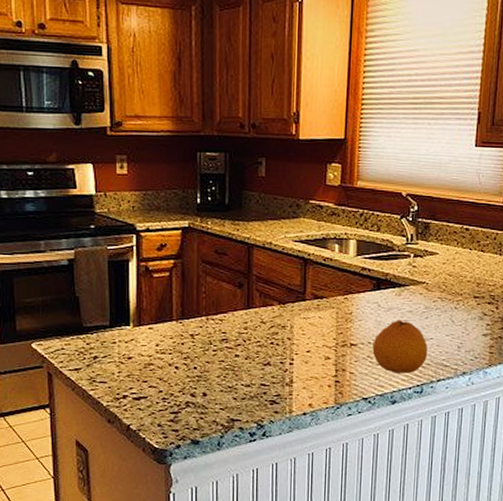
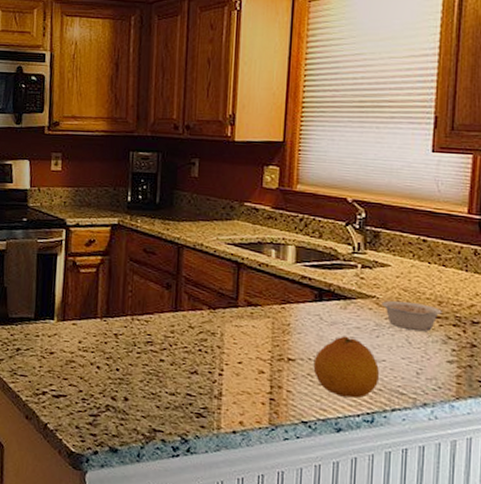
legume: none [430,285,480,311] -> present [381,300,442,332]

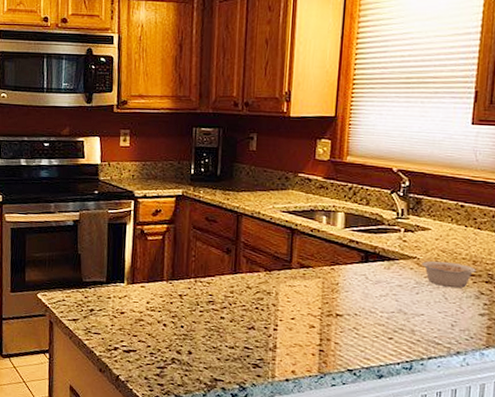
fruit: present [313,336,380,399] -> none [359,293,419,349]

